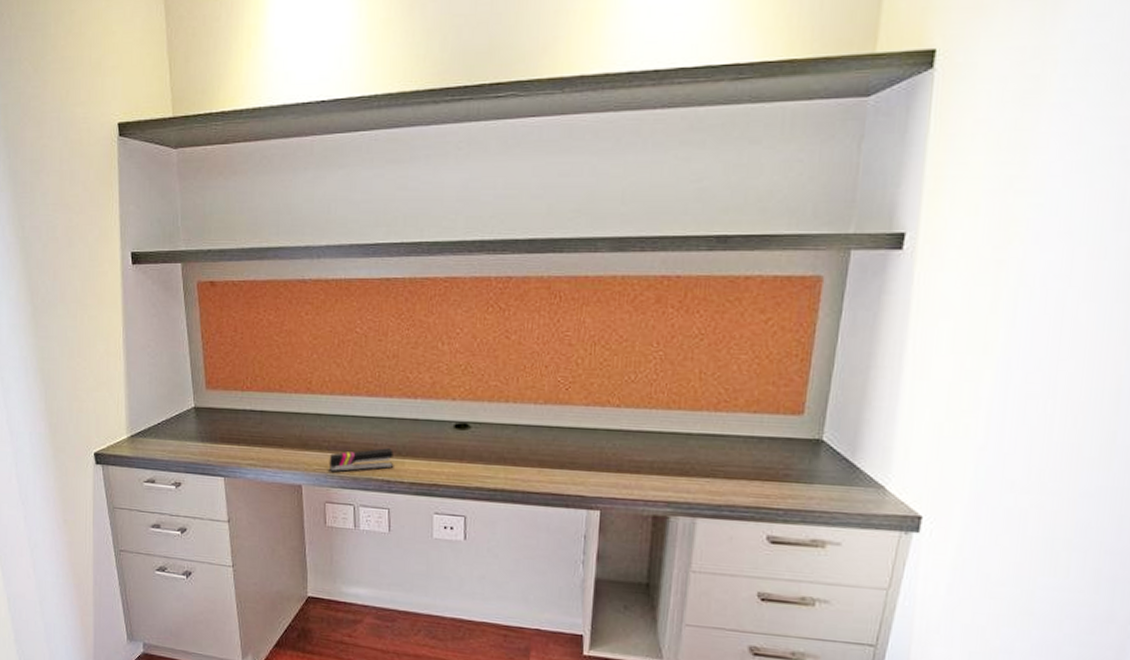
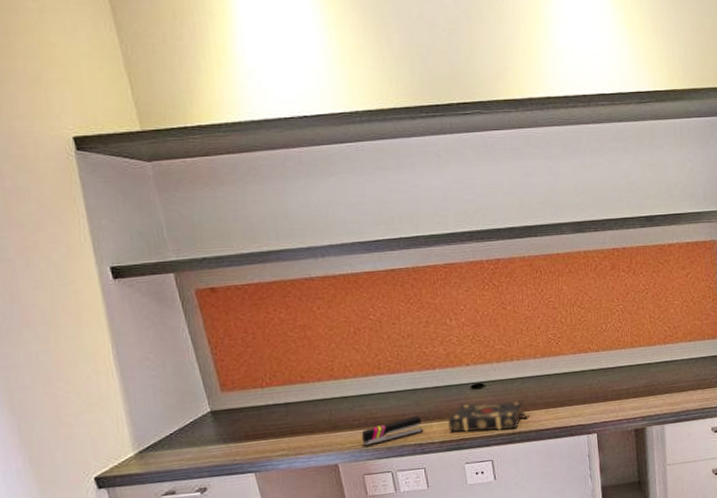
book: none [422,443,519,485] -> present [448,401,530,433]

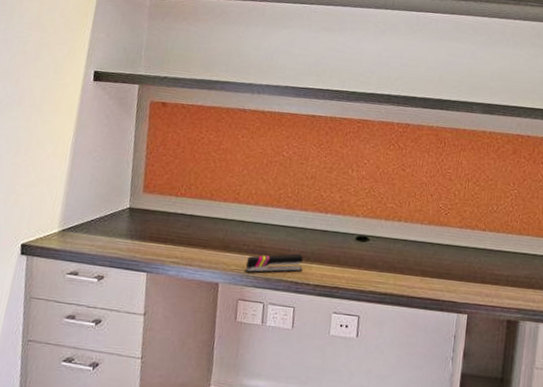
book: present [448,401,530,433] -> none [326,252,405,290]

